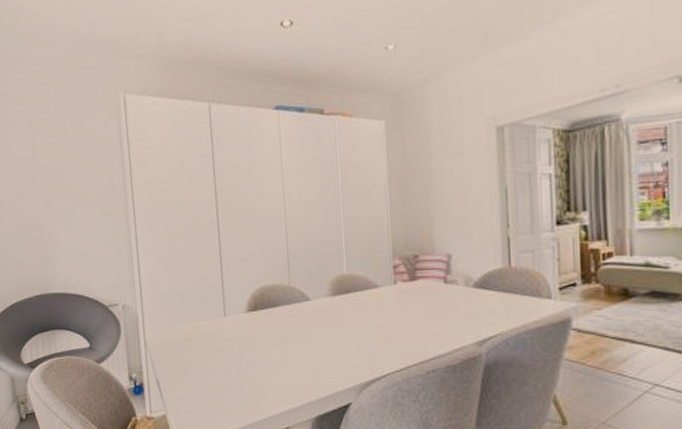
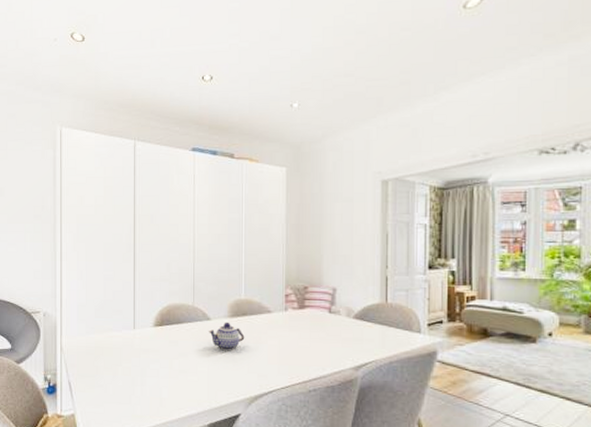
teapot: none [309,301,351,334] -> present [209,322,245,351]

